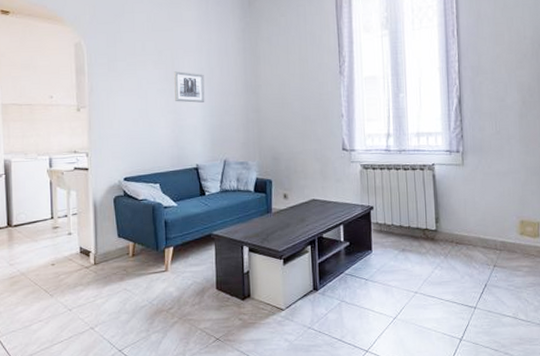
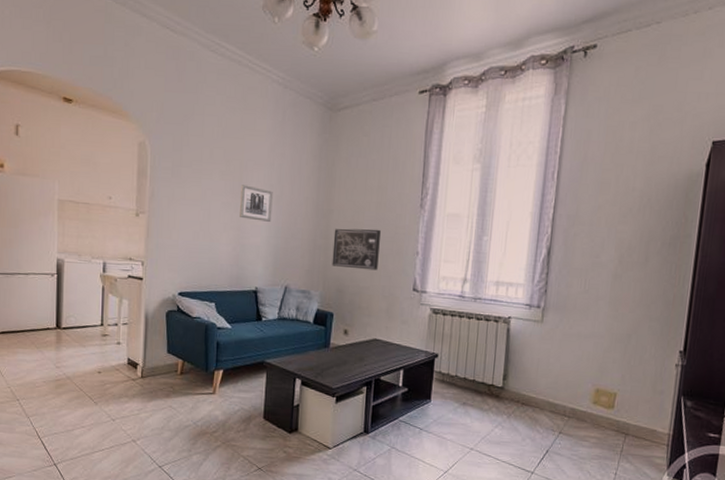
wall art: none [264,98,308,137] -> present [332,228,381,271]

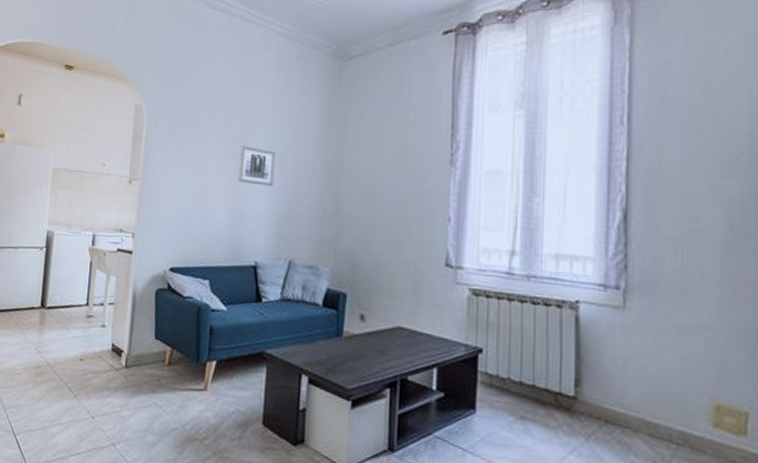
wall art: present [332,228,381,271] -> none [344,191,402,241]

